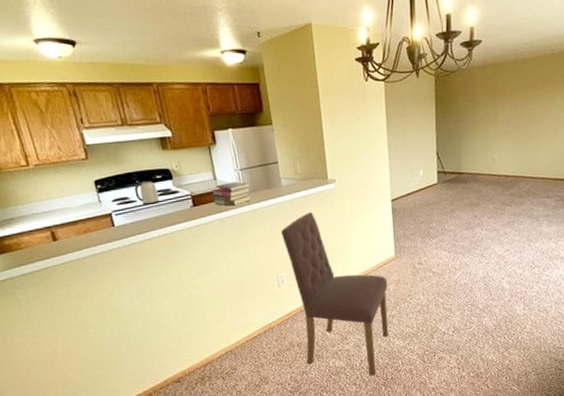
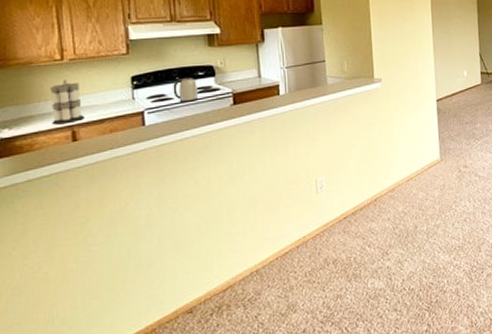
spice rack: none [23,183,60,226] -> present [50,78,85,125]
books: present [211,181,251,206] -> none [254,79,295,105]
dining chair: present [281,212,389,376] -> none [324,112,433,299]

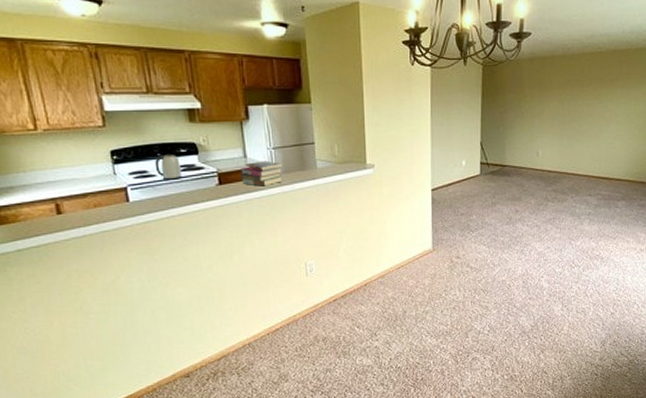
spice rack: present [50,78,85,125] -> none [27,150,67,197]
books: none [254,79,295,105] -> present [240,160,283,187]

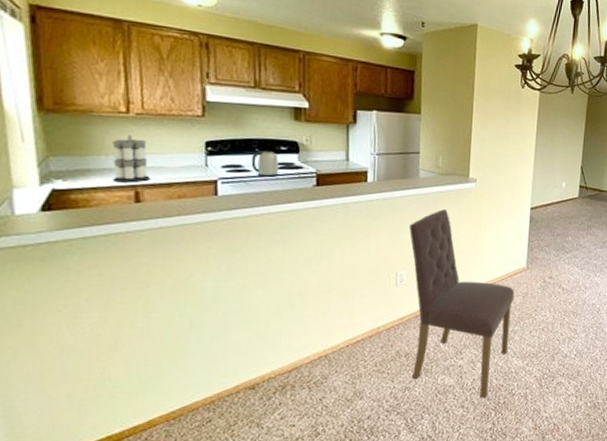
spice rack: none [27,150,67,197] -> present [112,134,151,183]
books: present [240,160,283,187] -> none [339,165,384,192]
dining chair: none [313,198,423,376] -> present [409,209,515,398]

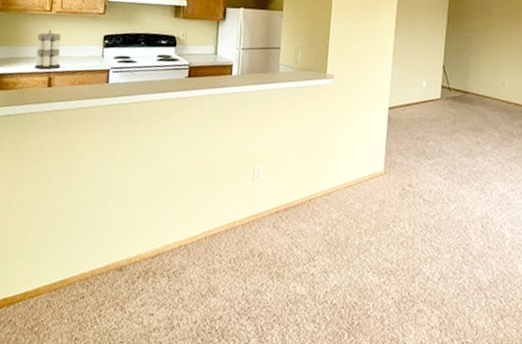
kettle: present [251,150,280,178] -> none [137,43,159,69]
dining chair: present [409,209,515,398] -> none [264,105,371,316]

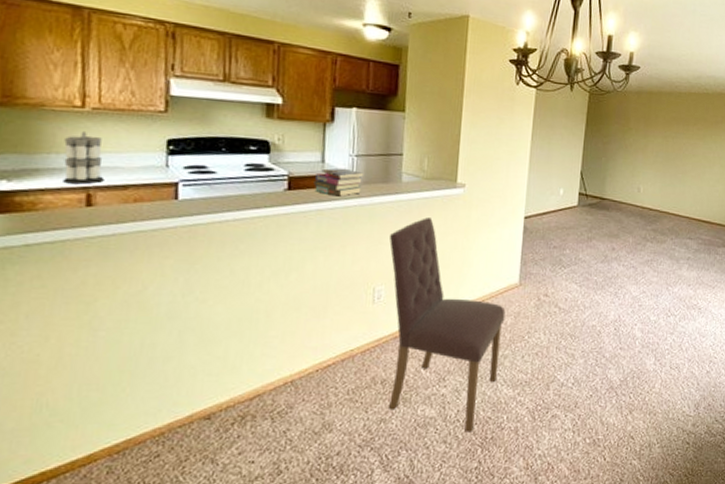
books: none [208,59,247,84] -> present [313,168,363,197]
dining chair: none [264,105,371,316] -> present [389,218,506,432]

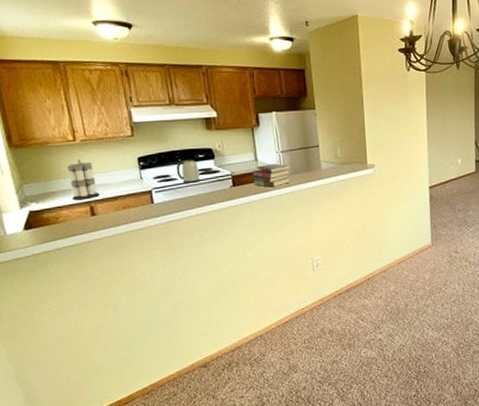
kettle: none [216,149,248,181] -> present [176,159,201,184]
dining chair: present [389,218,506,432] -> none [319,196,423,368]

